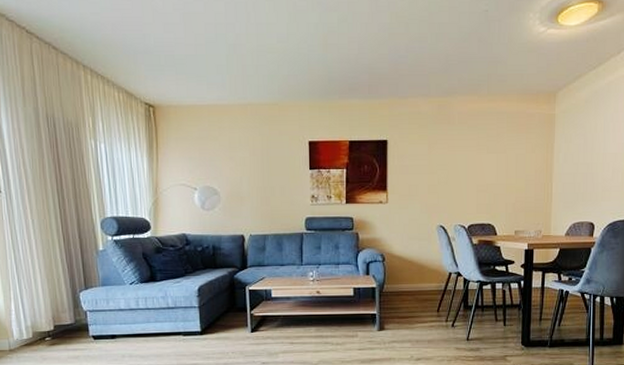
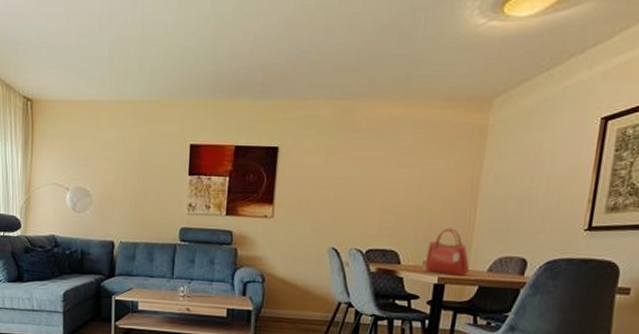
handbag: none [517,201,552,241] -> present [425,228,470,276]

